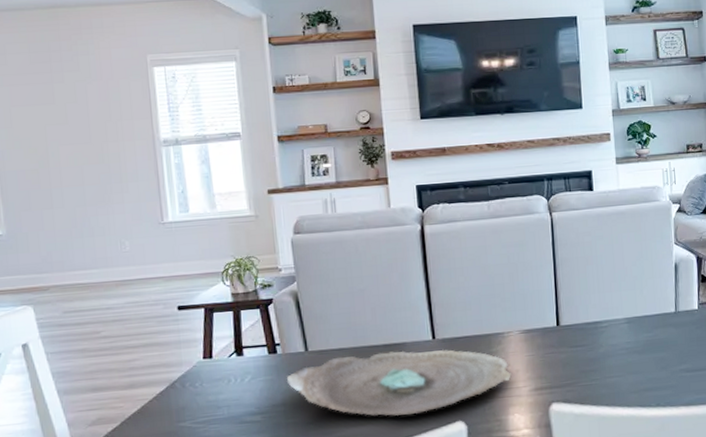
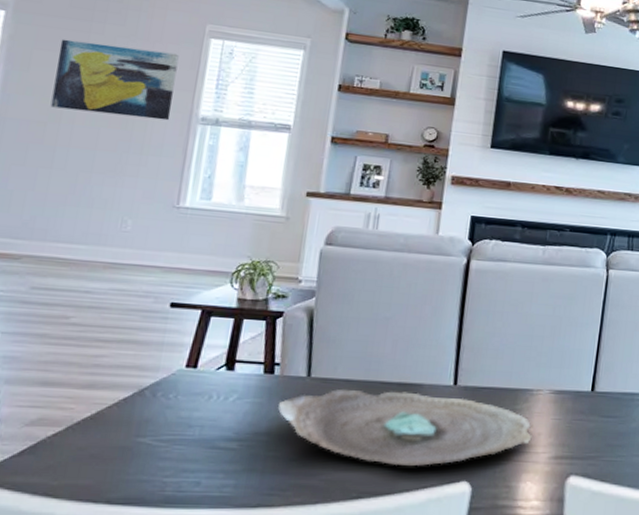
wall art: none [31,87,137,155] -> present [50,39,179,121]

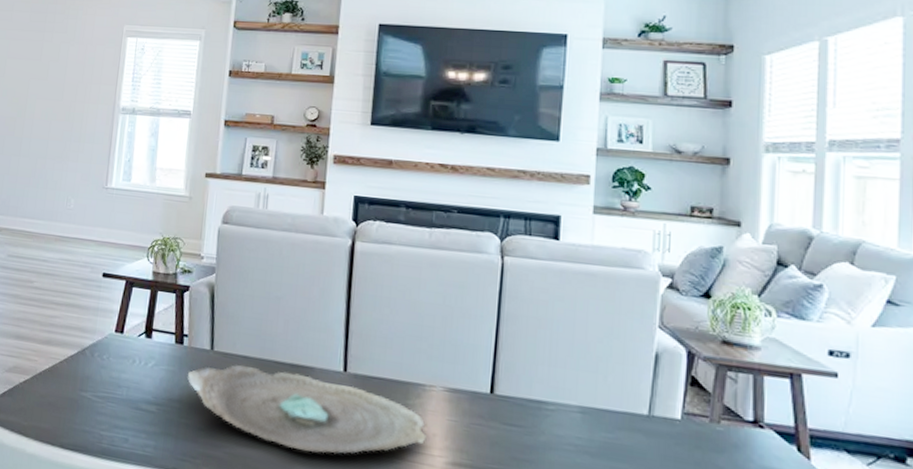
wall art: present [50,39,179,121] -> none [18,48,105,112]

